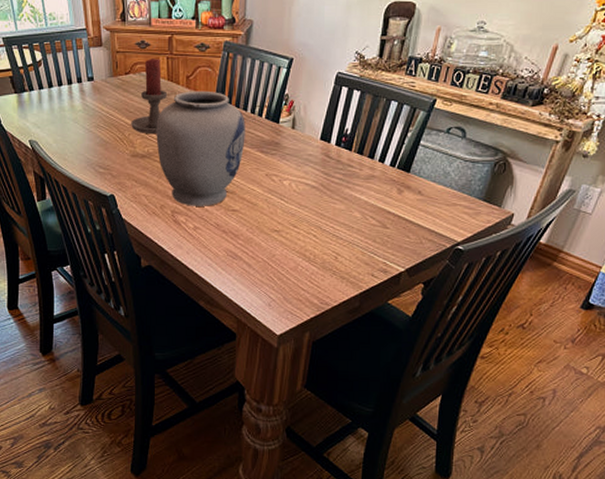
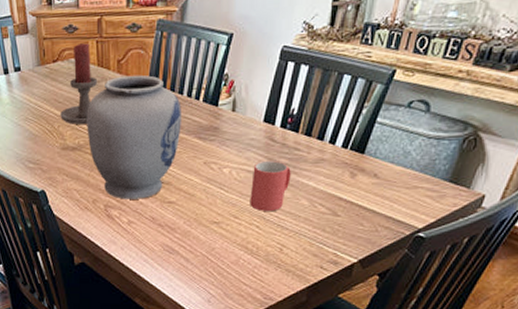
mug: none [307,175,345,221] -> present [250,160,291,211]

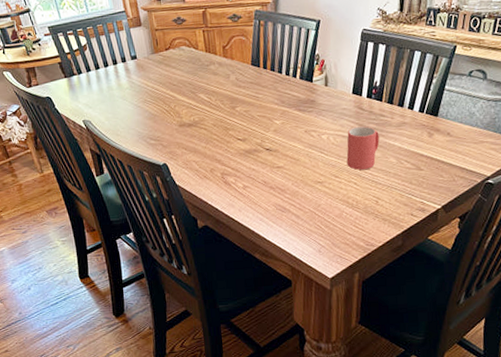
candle holder: present [60,42,98,125] -> none [175,32,207,104]
vase: present [86,75,181,200] -> none [199,58,283,167]

